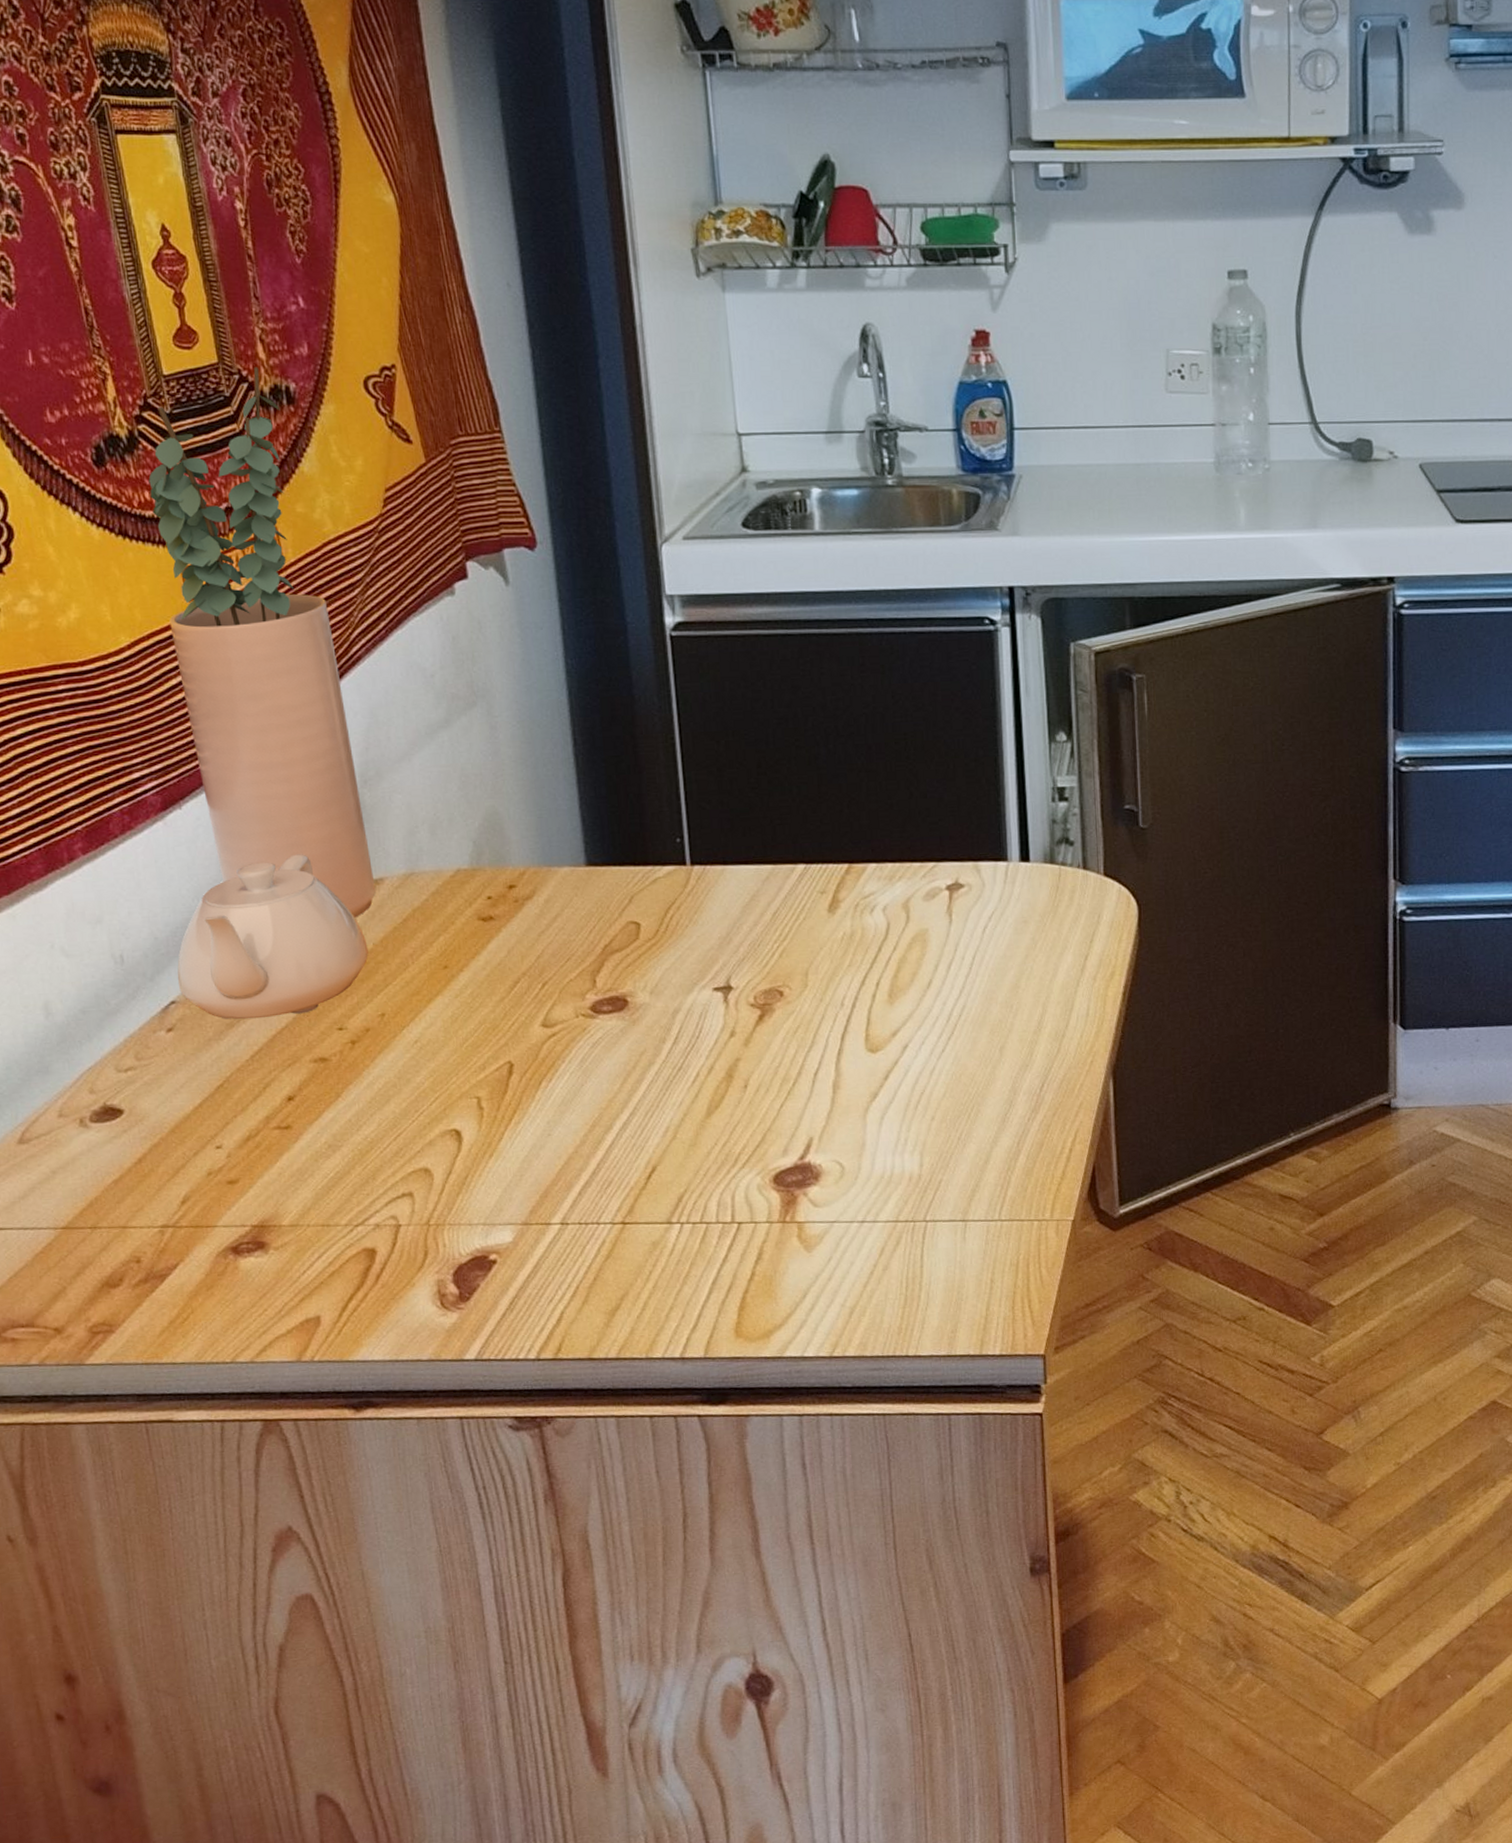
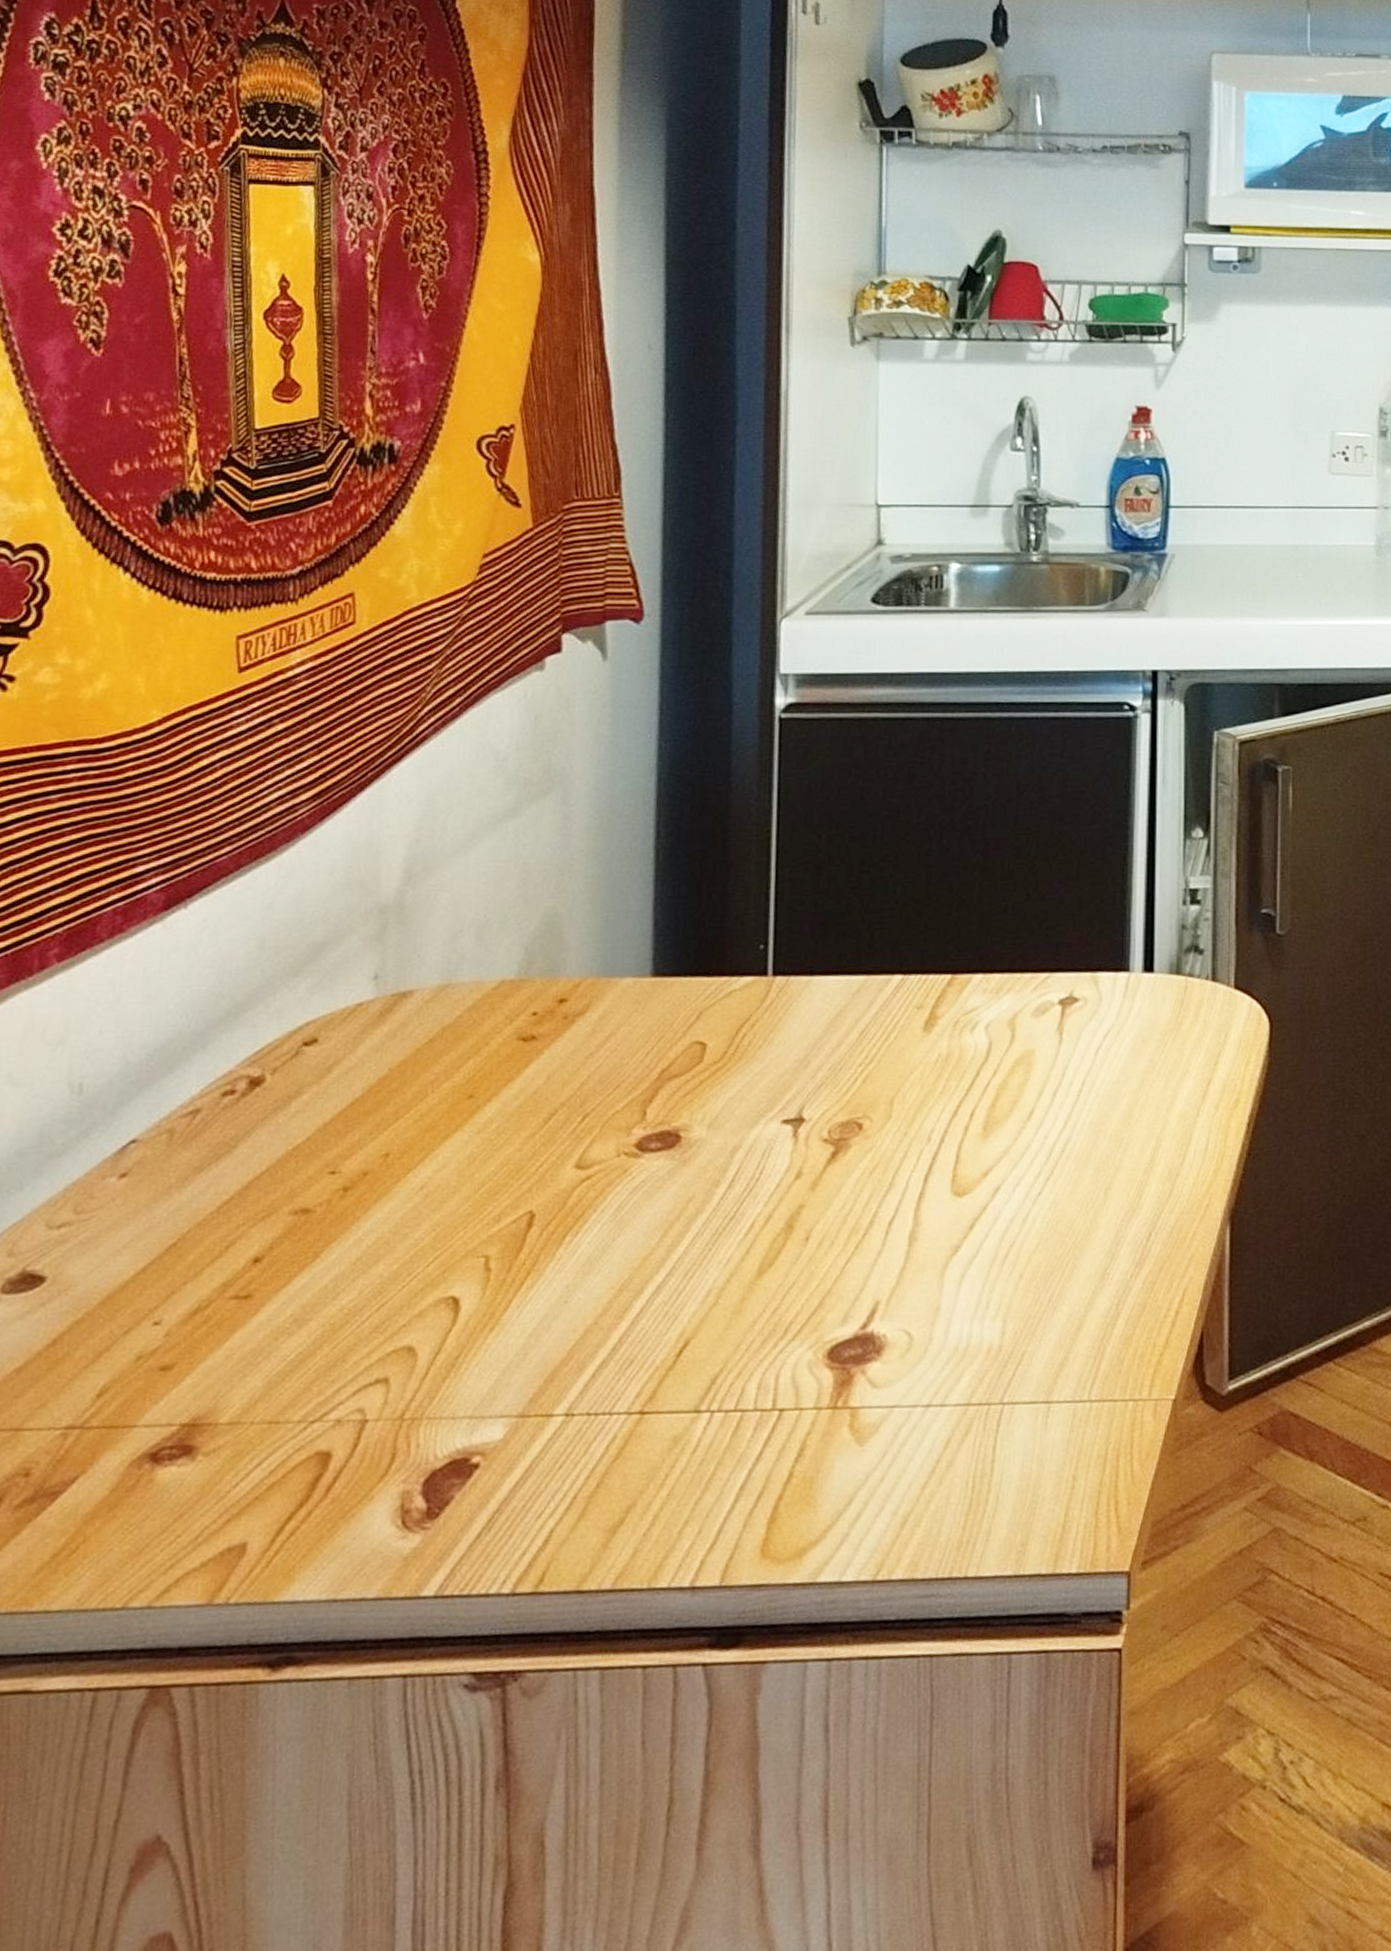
vase: present [148,367,376,918] -> none [212,423,403,1037]
teapot: present [177,854,369,1020] -> none [143,962,382,1162]

